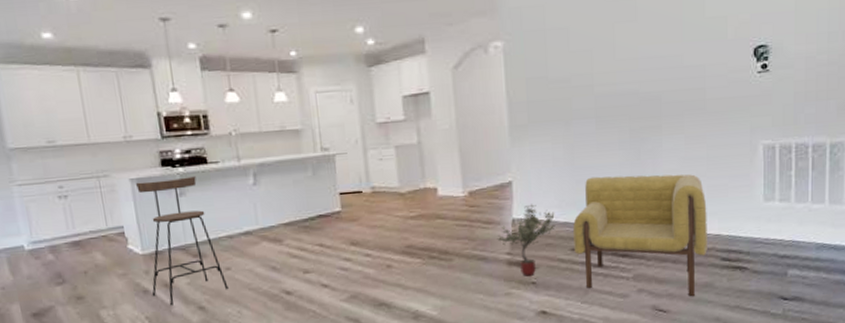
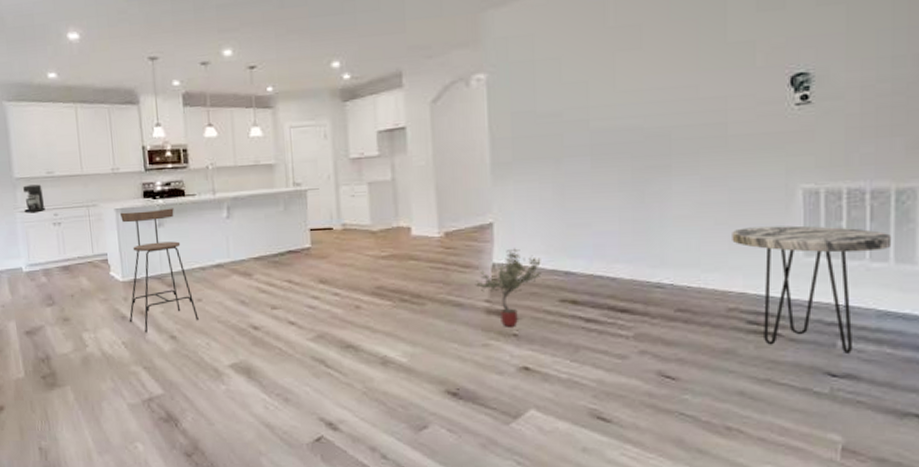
coffee maker: none [18,155,48,187] -> present [22,184,45,213]
armchair: present [573,174,707,297] -> none [562,220,729,364]
side table: none [709,175,827,280] -> present [732,225,892,354]

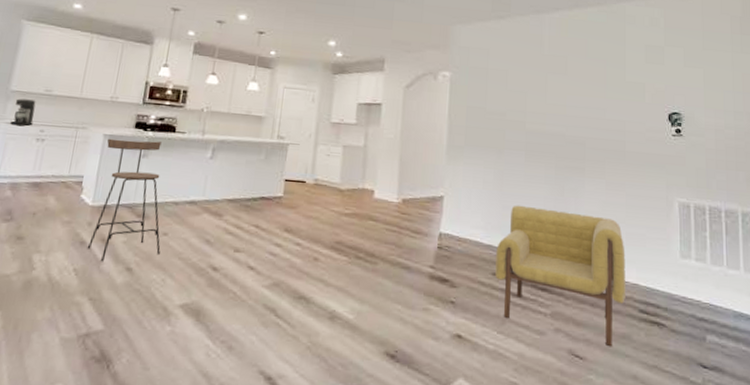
potted tree: present [475,248,542,327] -> none [422,221,480,294]
armchair: none [562,220,729,364] -> present [495,205,625,347]
side table: present [732,225,892,354] -> none [628,227,741,348]

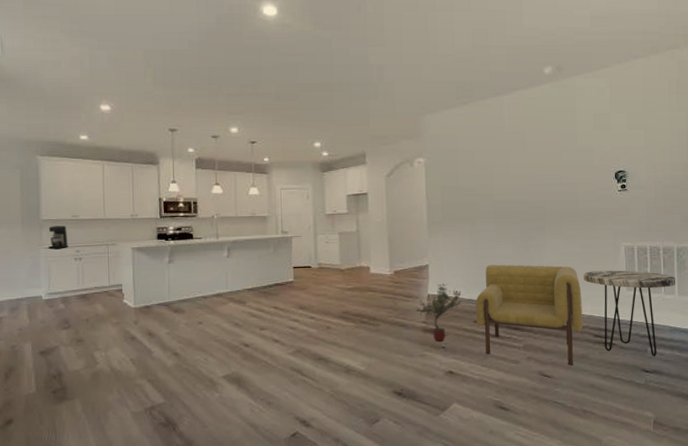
bar stool: present [87,138,162,262] -> none [136,248,199,351]
potted tree: none [422,221,480,294] -> present [415,283,462,342]
side table: none [628,227,741,348] -> present [583,270,676,356]

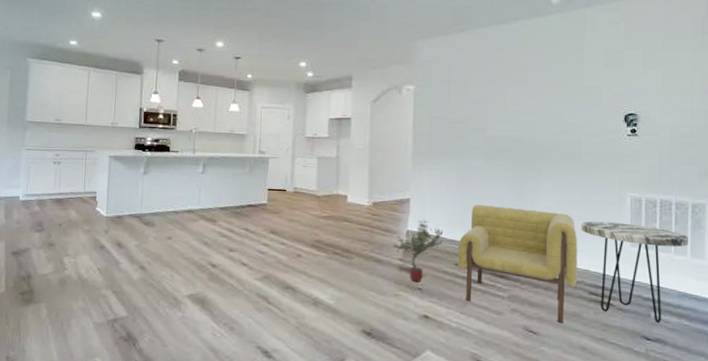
coffee maker: present [48,226,68,250] -> none [30,128,49,152]

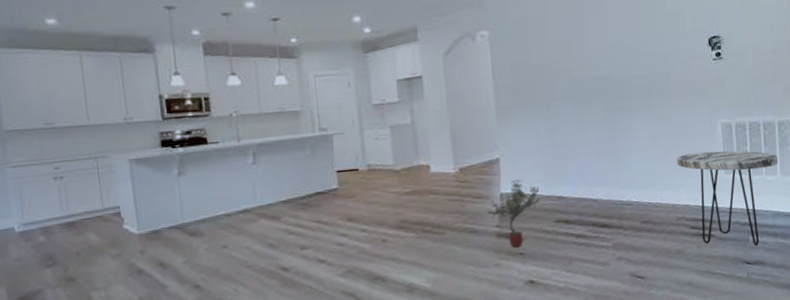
armchair: present [458,204,578,324] -> none [556,150,678,264]

